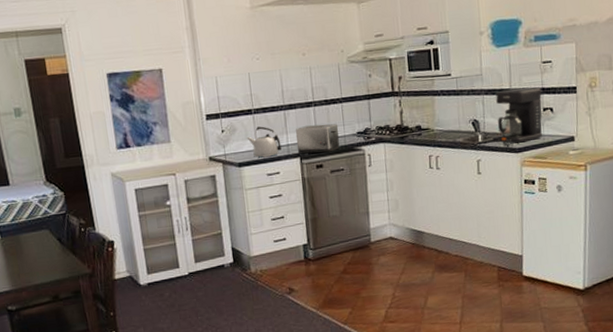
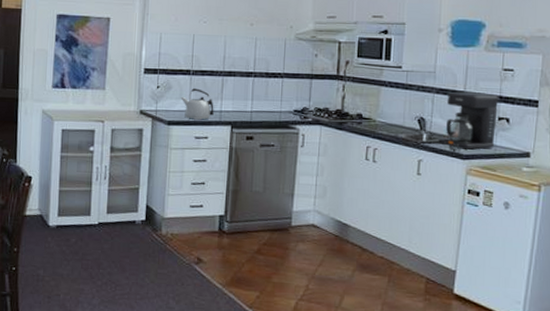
toaster: present [295,123,340,154] -> none [229,94,276,127]

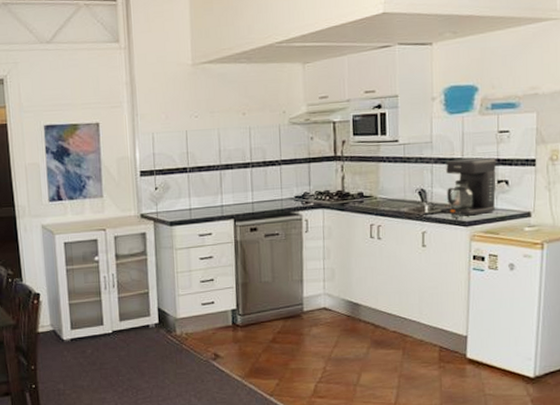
kettle: present [180,88,214,120] -> none [180,185,215,217]

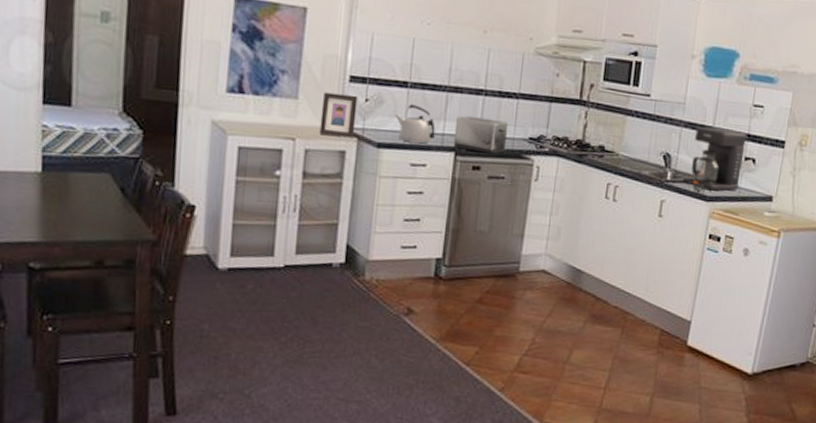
picture frame: none [121,186,151,223] -> present [319,92,358,138]
kettle: none [180,185,215,217] -> present [394,104,436,144]
toaster: none [230,186,276,217] -> present [453,115,509,155]

